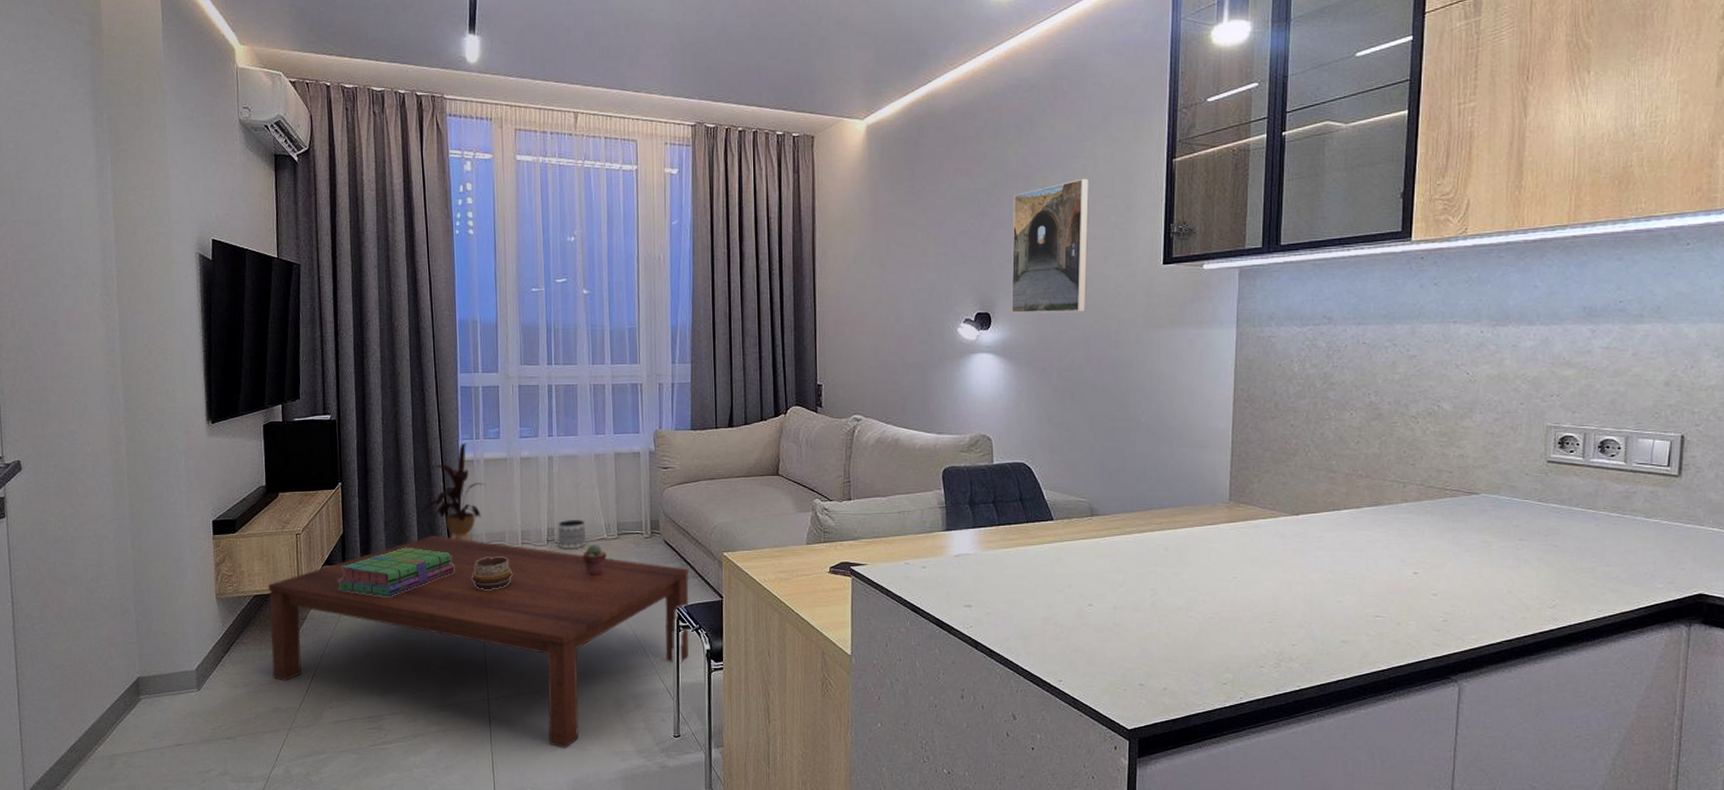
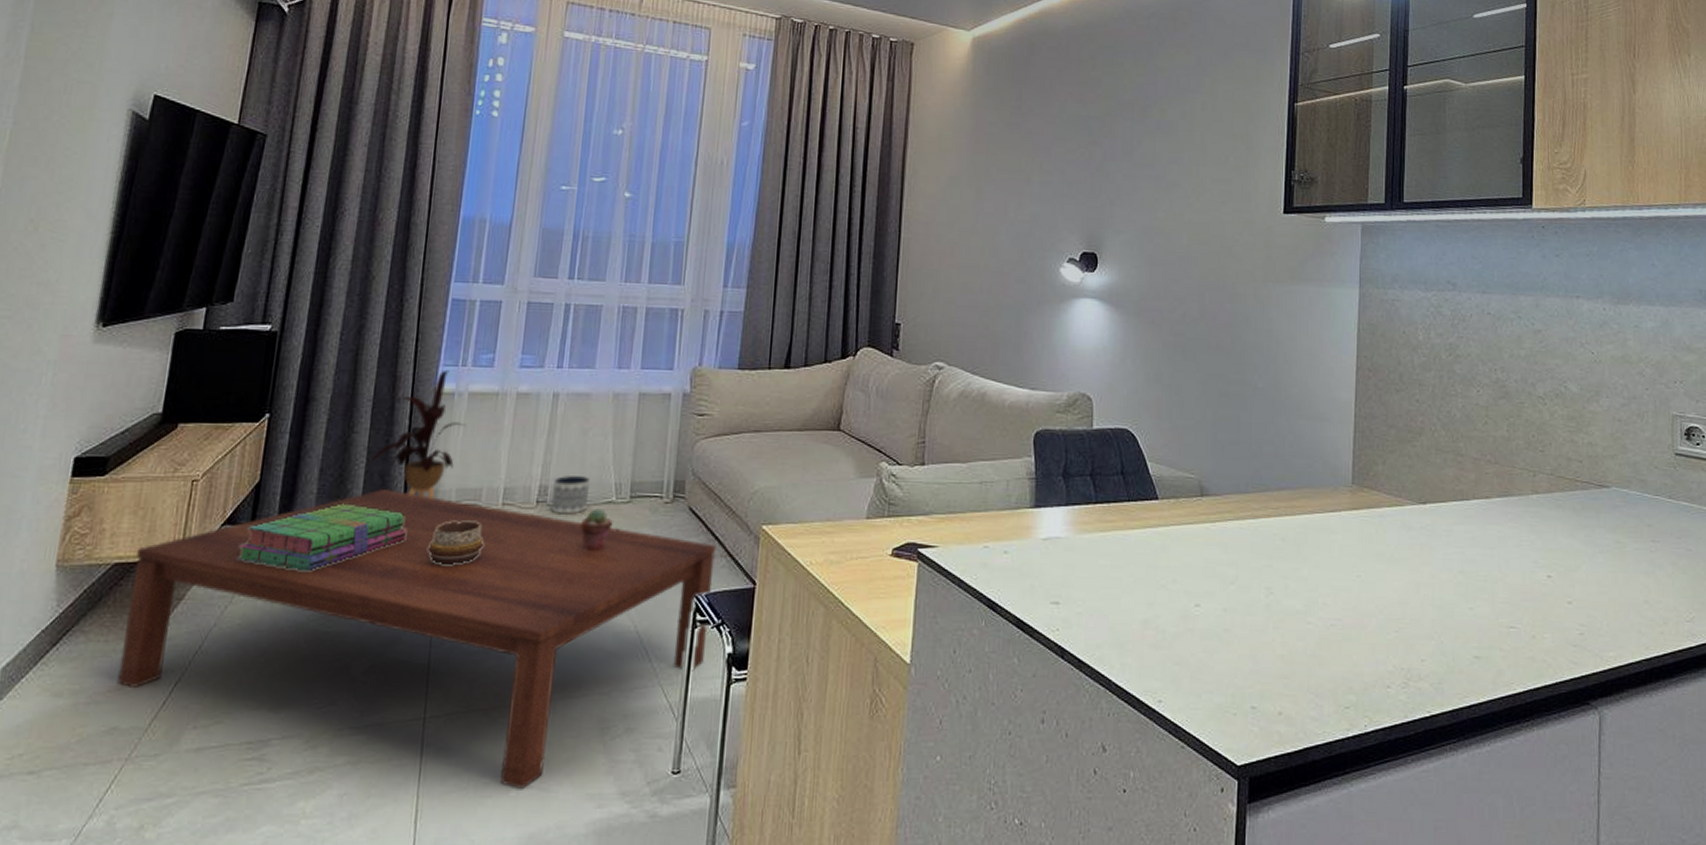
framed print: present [1011,178,1090,314] -> none [1120,114,1209,260]

